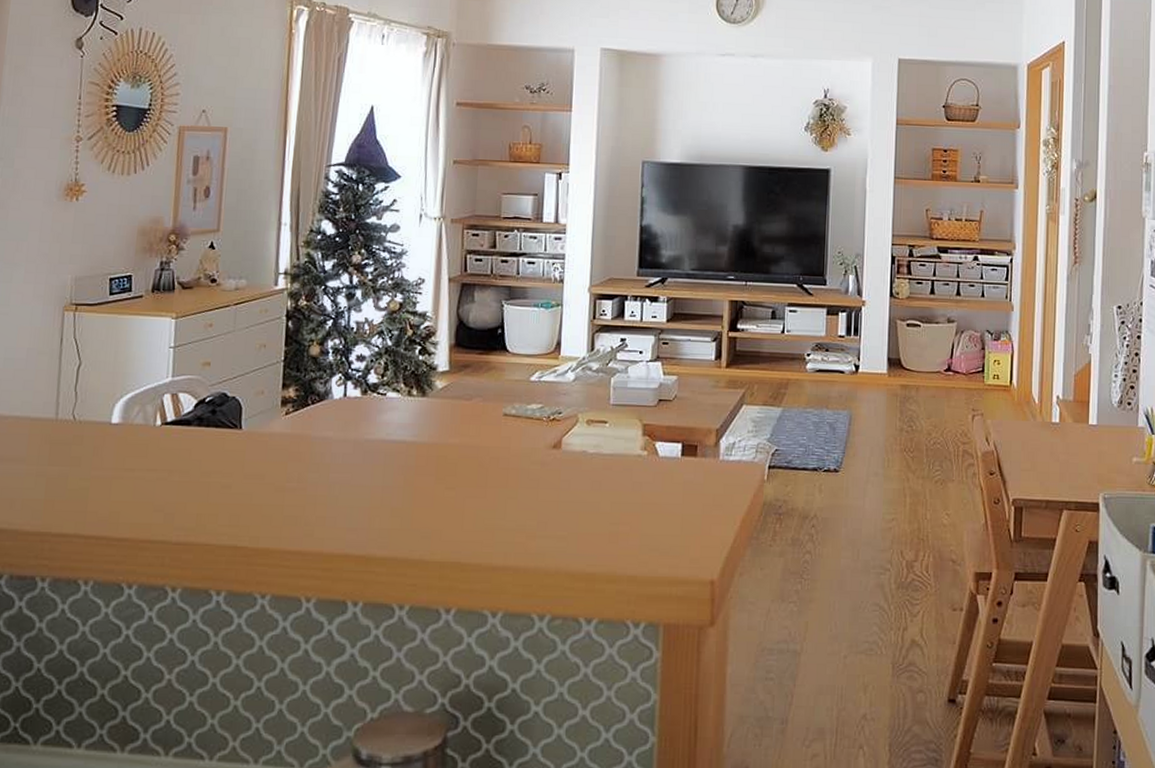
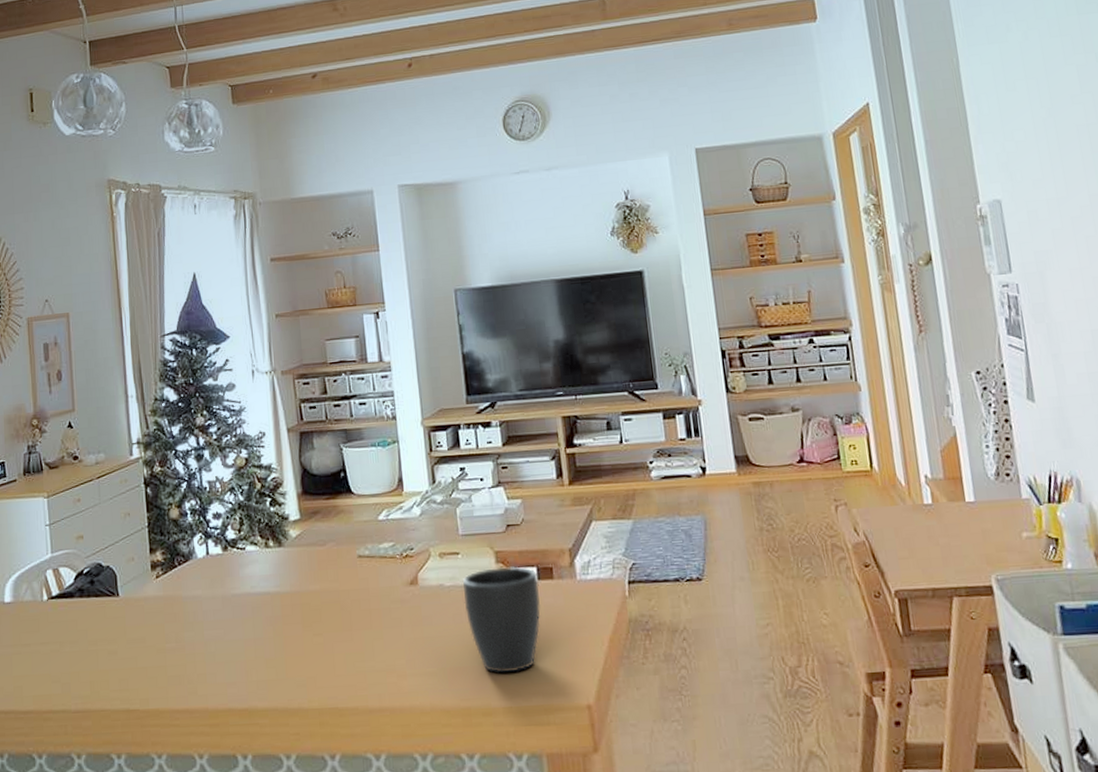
mug: none [605,440,682,543] -> present [463,566,541,673]

